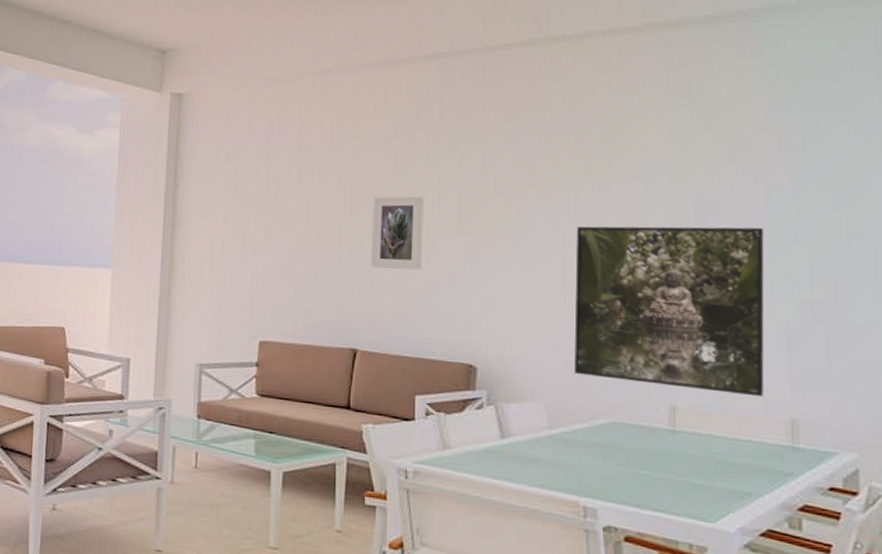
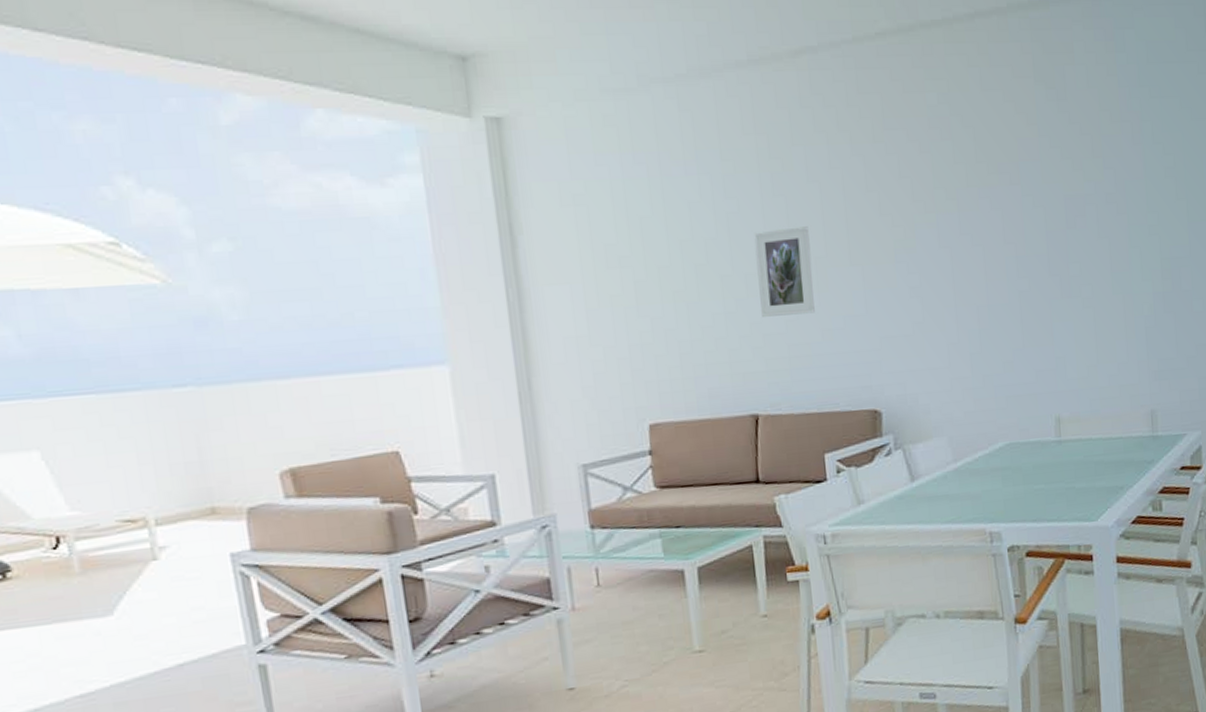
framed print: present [574,226,765,397] -> none [962,225,1129,402]

